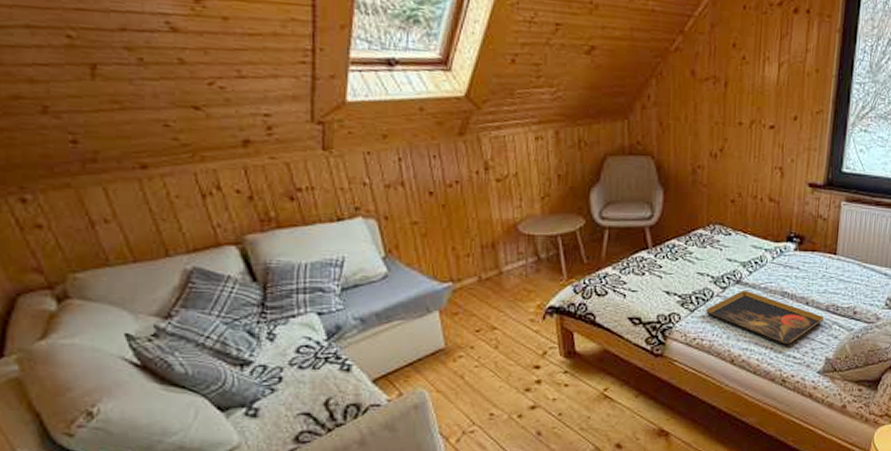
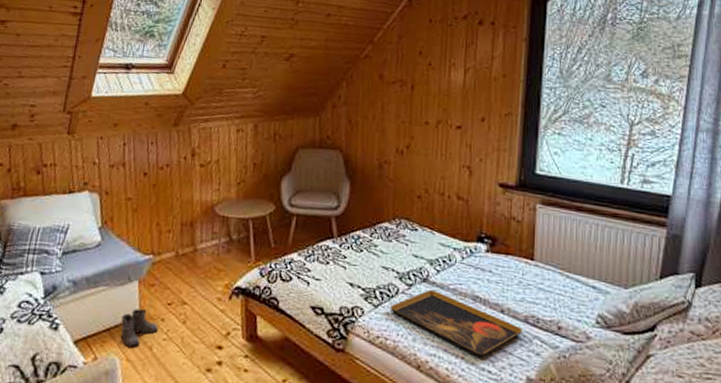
boots: none [423,338,468,378] -> present [117,308,158,348]

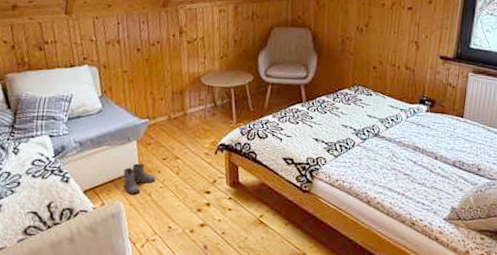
decorative tray: present [389,289,523,359] -> none [347,142,451,195]

